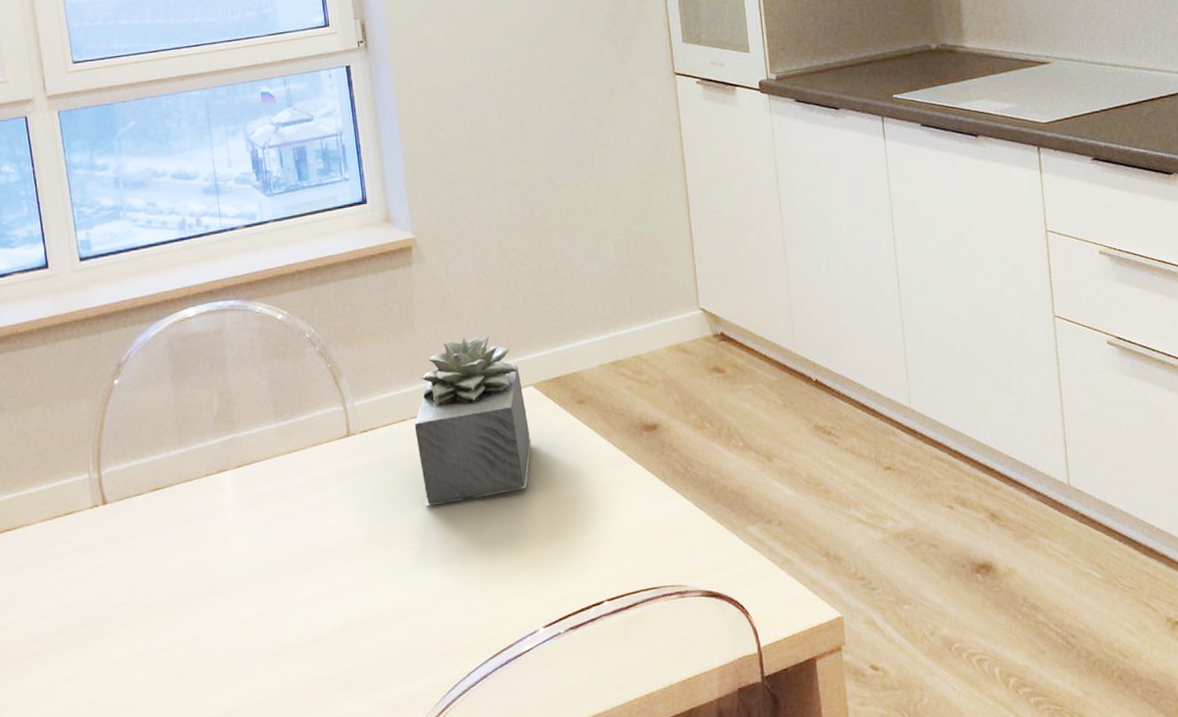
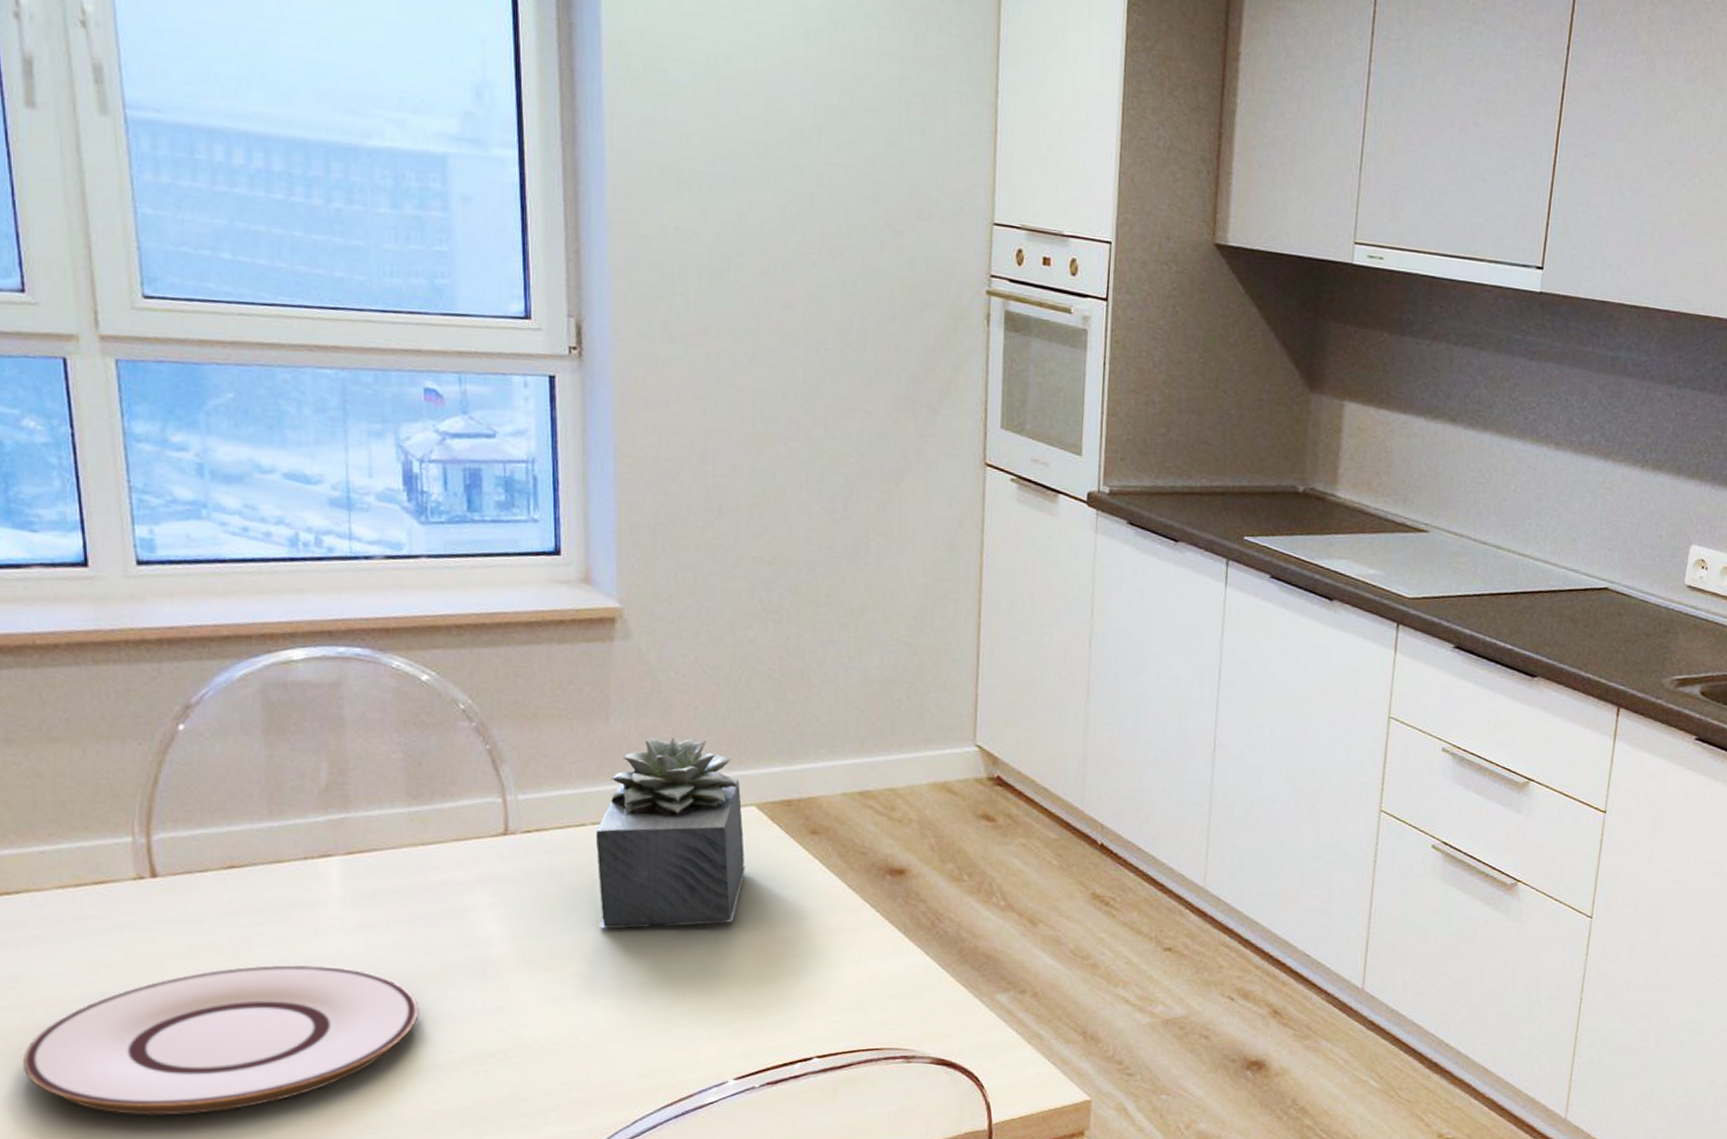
plate: none [24,562,298,704] -> present [22,965,419,1116]

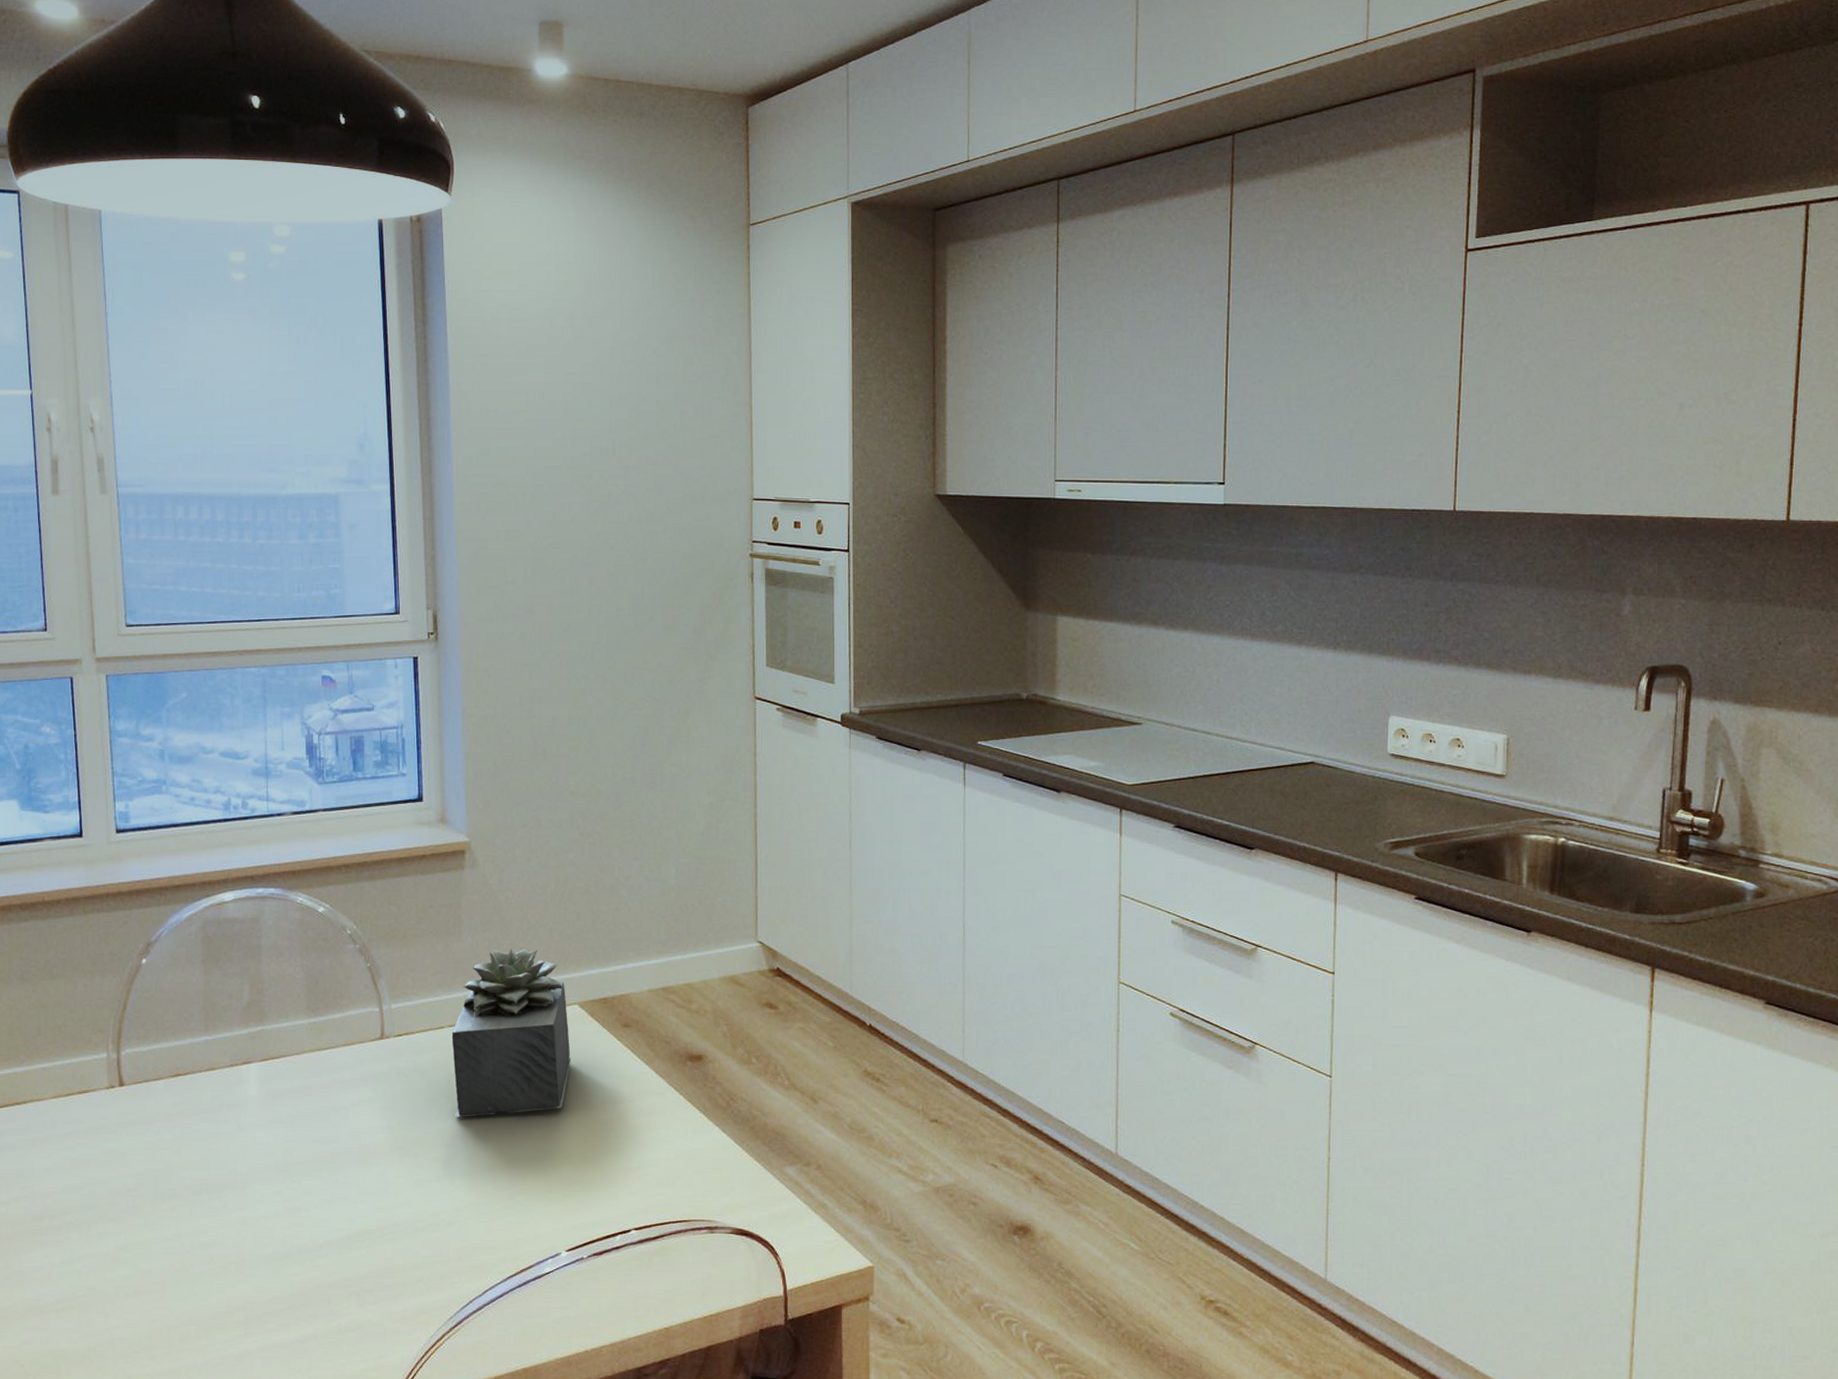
plate: present [22,965,419,1116] -> none [23,1156,316,1289]

